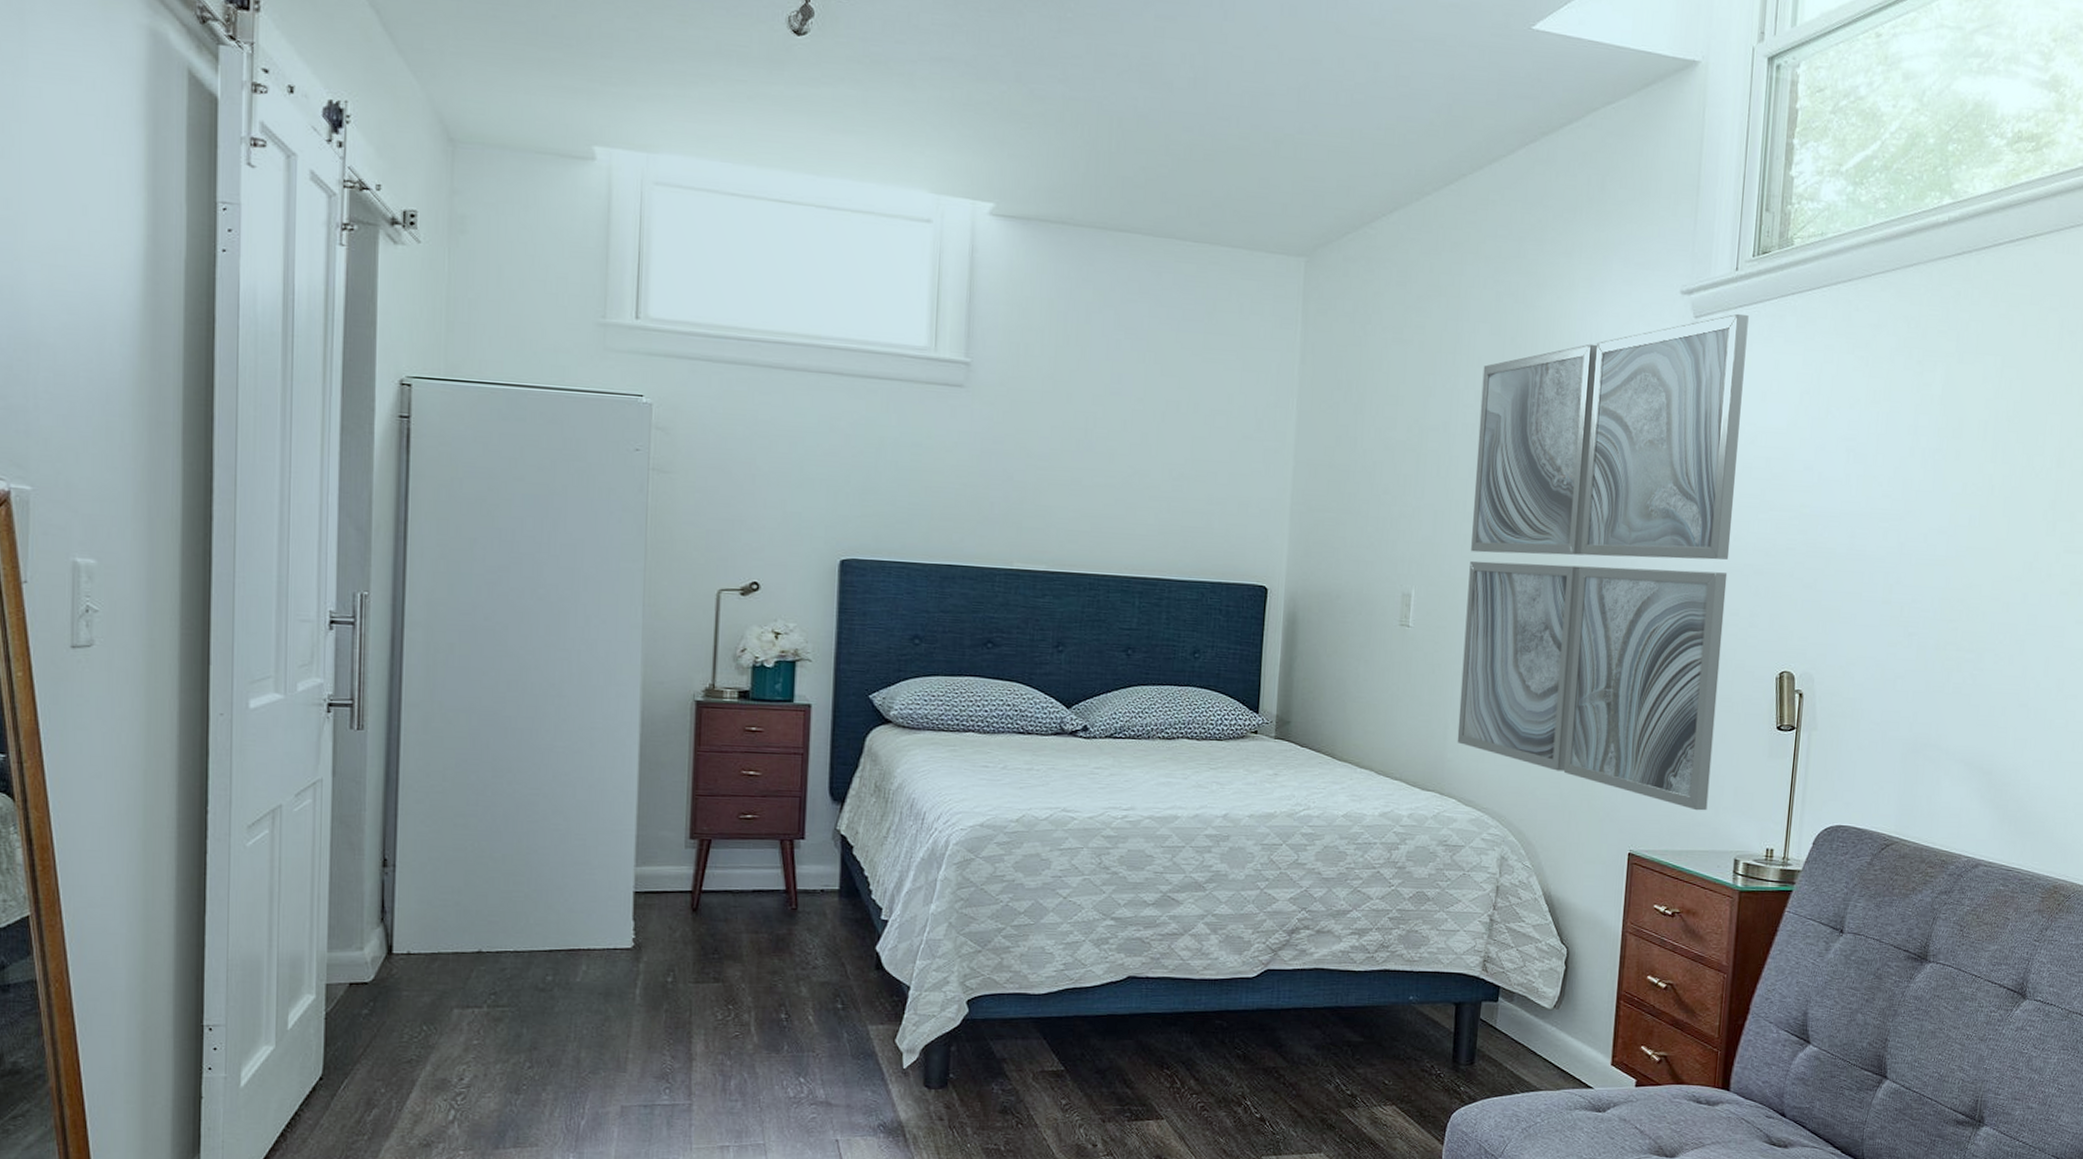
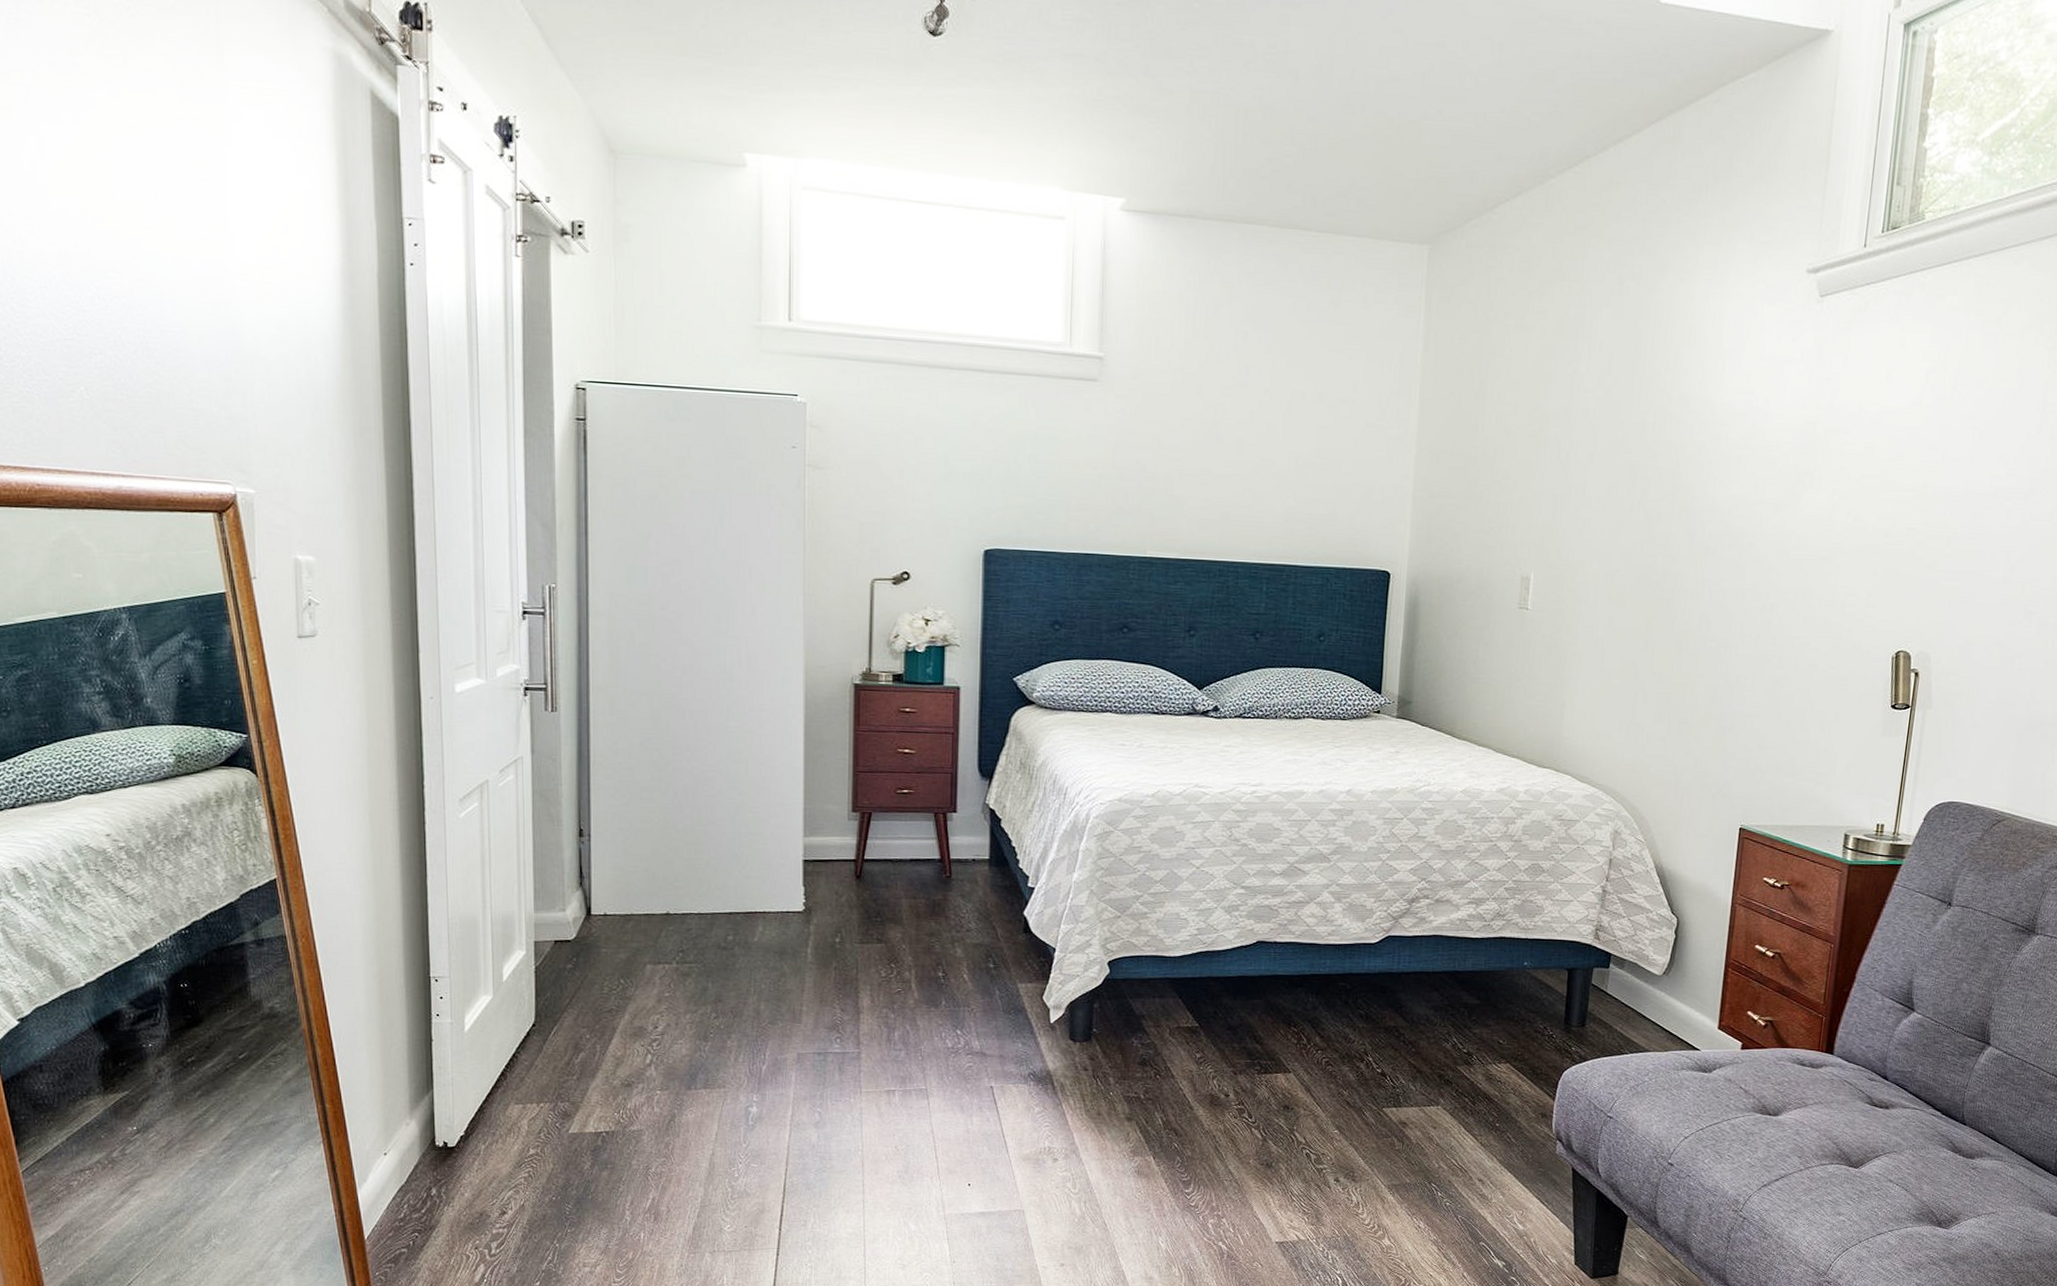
wall art: present [1457,313,1749,811] -> none [1573,291,1876,788]

